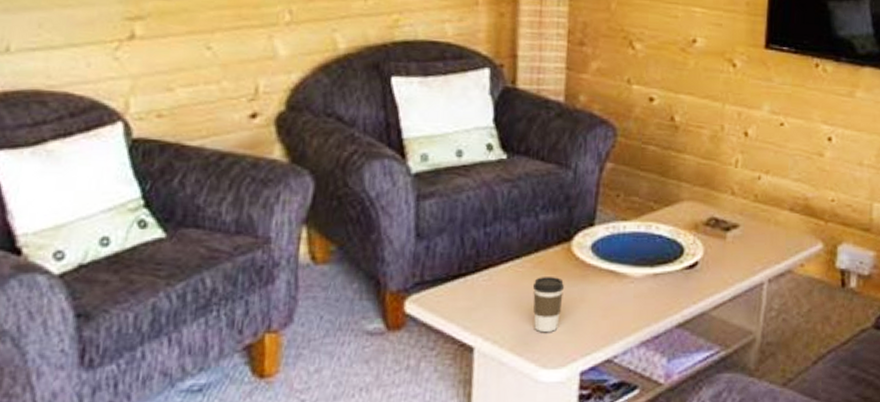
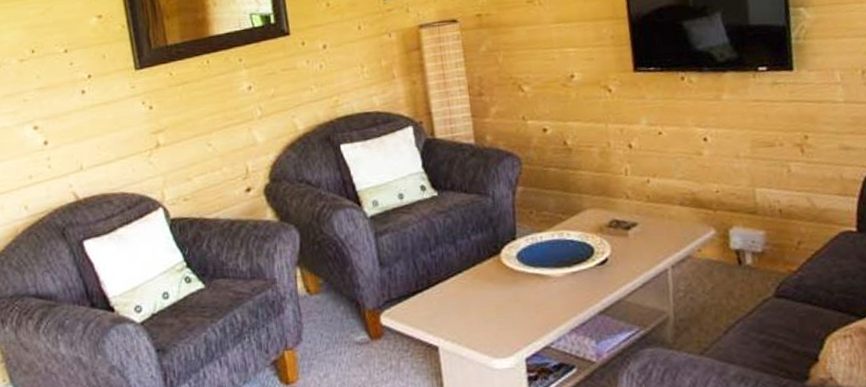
coffee cup: present [532,277,565,332] -> none [475,284,502,329]

